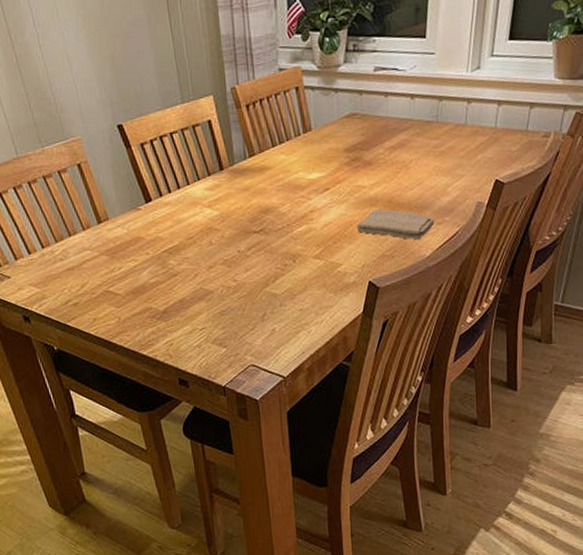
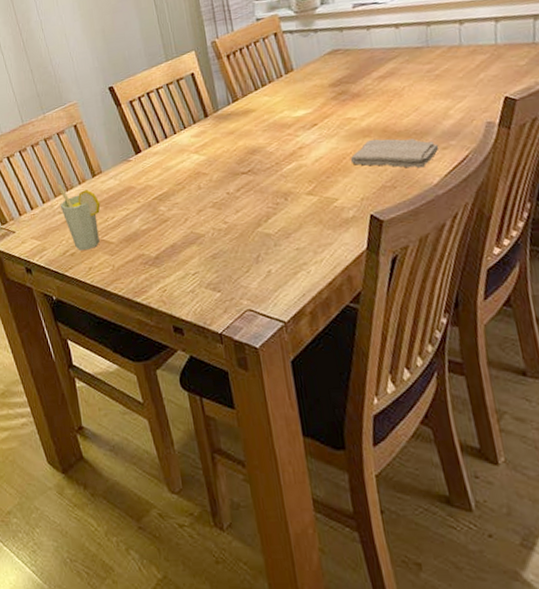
cup: none [59,229,107,301] -> present [58,184,101,250]

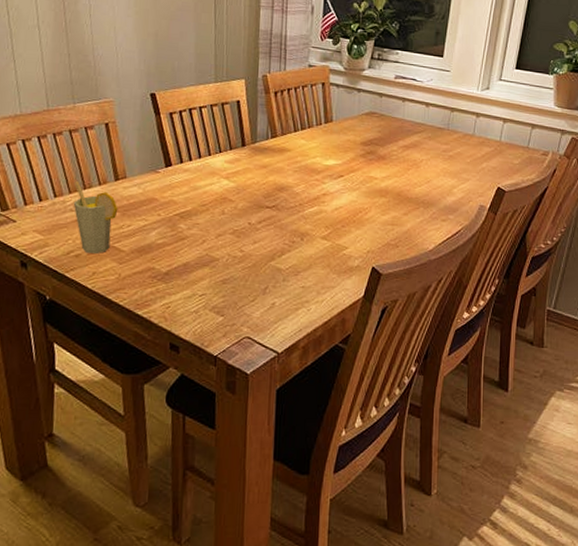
washcloth: present [350,138,439,168] -> none [365,200,440,234]

